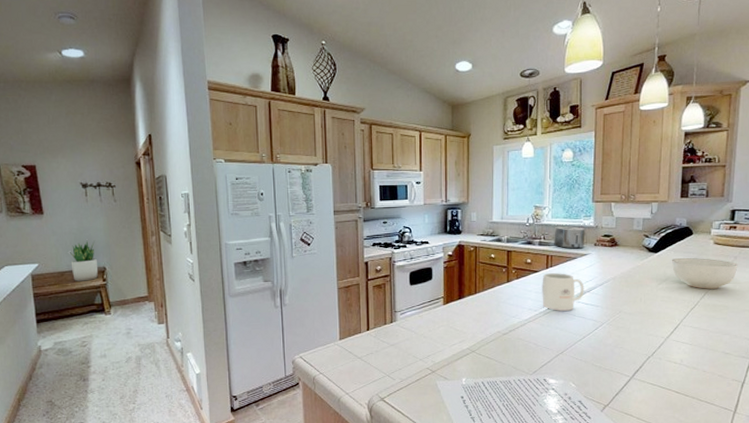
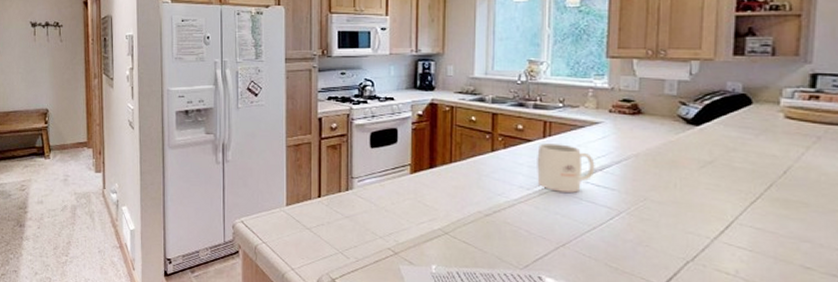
planter: present [70,240,98,281] -> none [16,80,40,123]
toaster: present [554,226,586,249] -> none [554,86,597,115]
bowl: present [672,257,738,289] -> none [721,133,823,179]

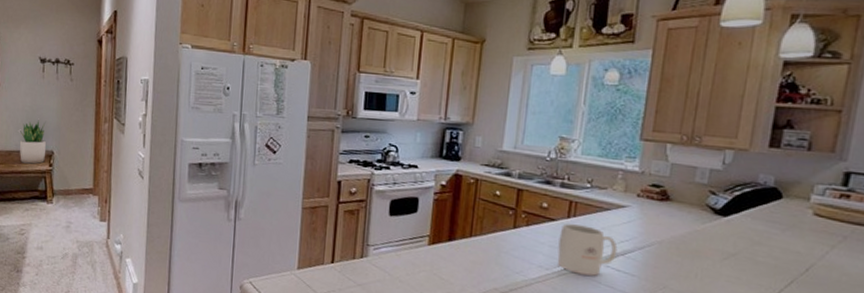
planter: none [16,80,40,123] -> present [20,120,46,164]

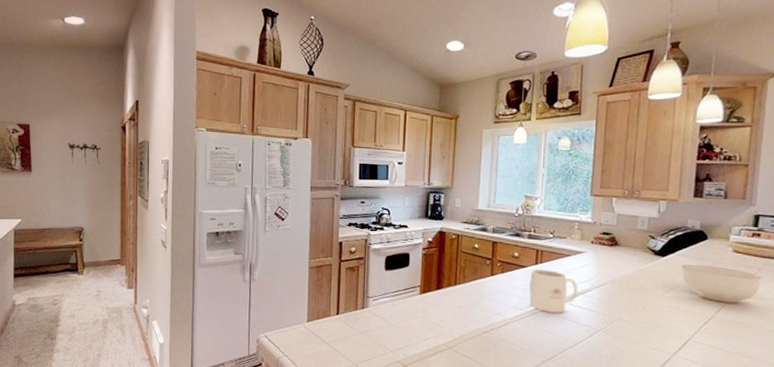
planter: present [20,120,46,164] -> none [52,199,76,240]
bowl: none [747,227,848,277] -> present [682,264,762,303]

